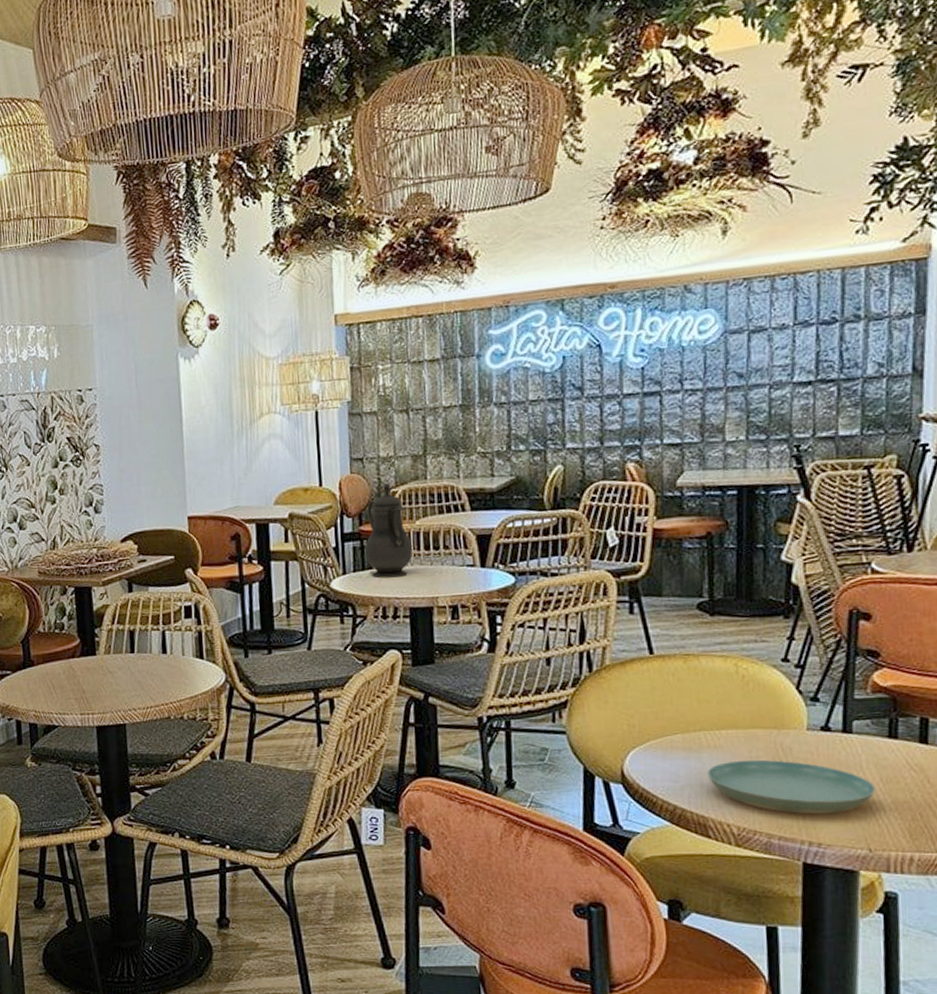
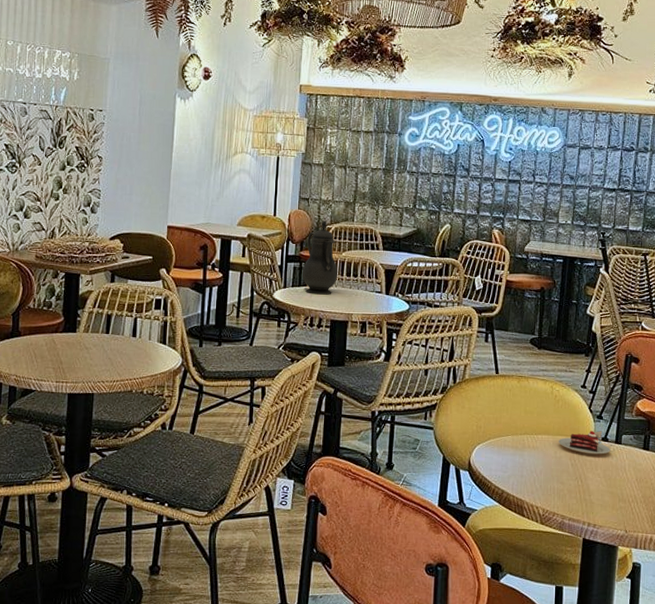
saucer: present [707,759,877,815] -> none [526,458,633,503]
cake slice: none [753,718,836,751] -> present [559,431,610,455]

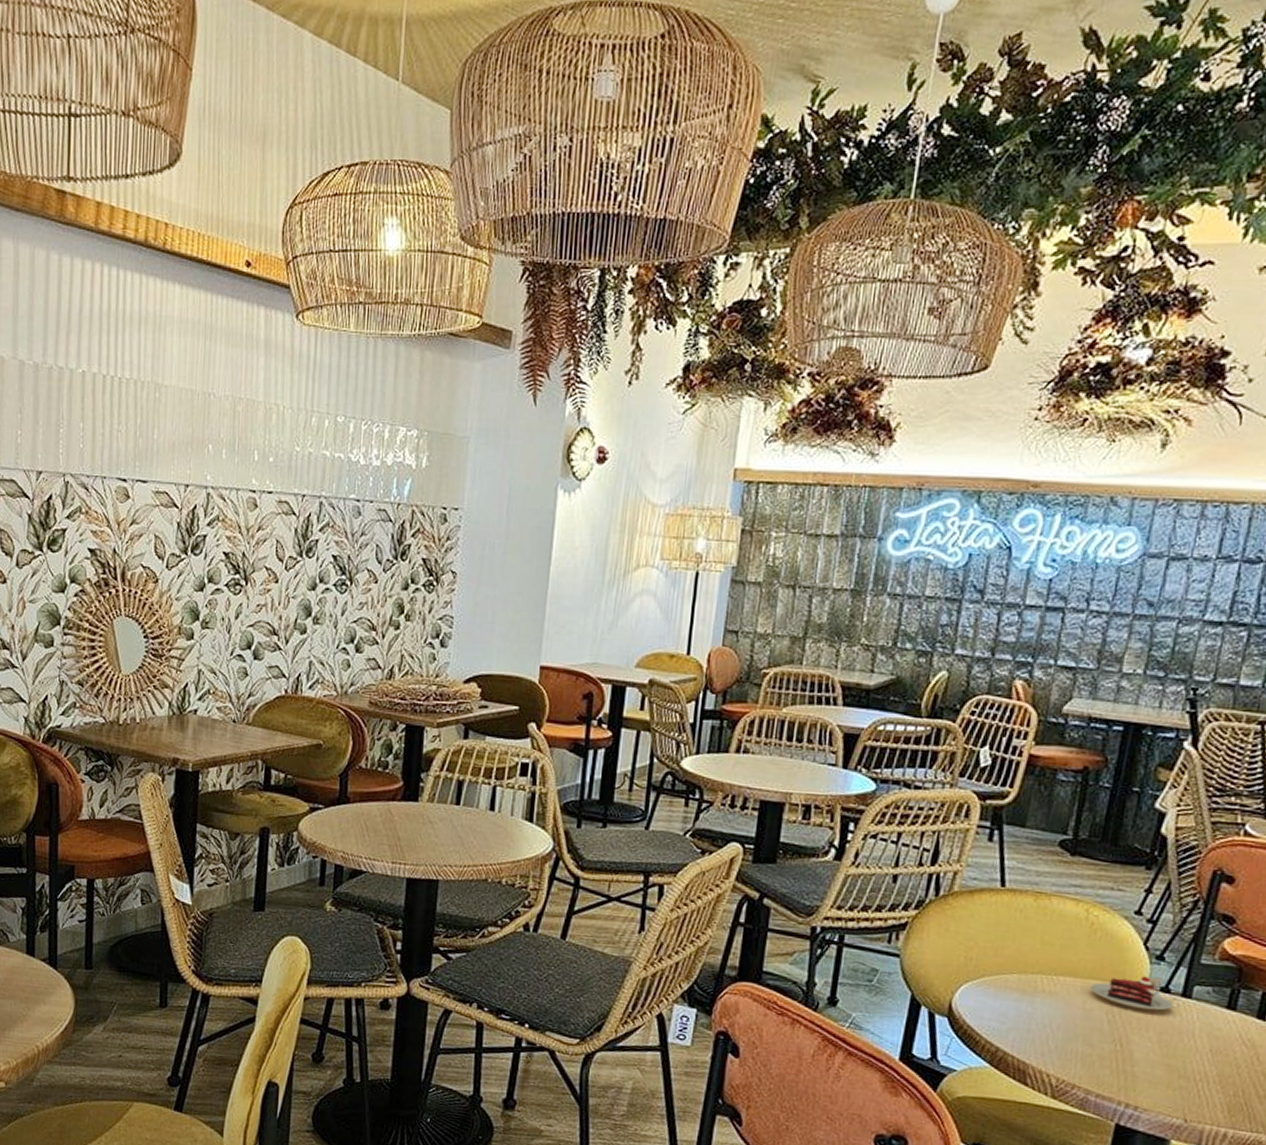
coffeepot: present [302,220,338,295] -> none [723,662,775,766]

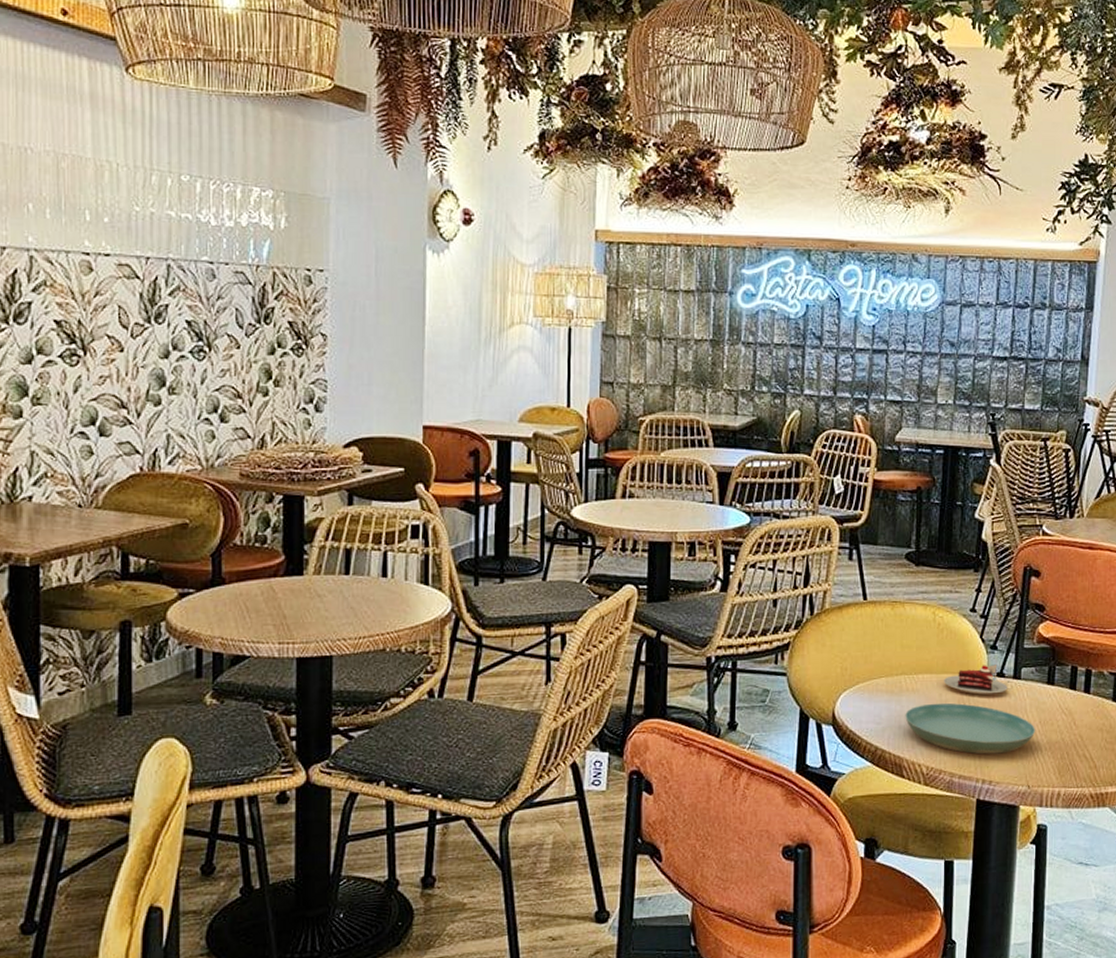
saucer: none [1036,1010,1204,1079] -> present [905,702,1036,755]

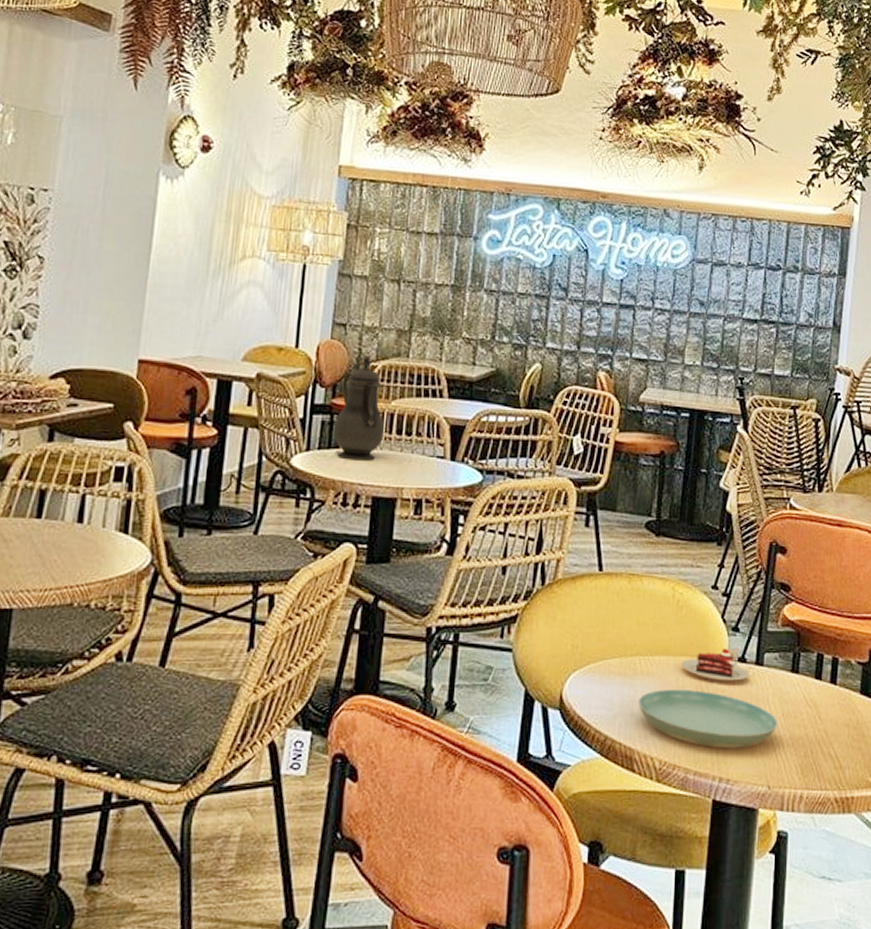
coffeepot: none [608,411,656,509] -> present [333,355,385,461]

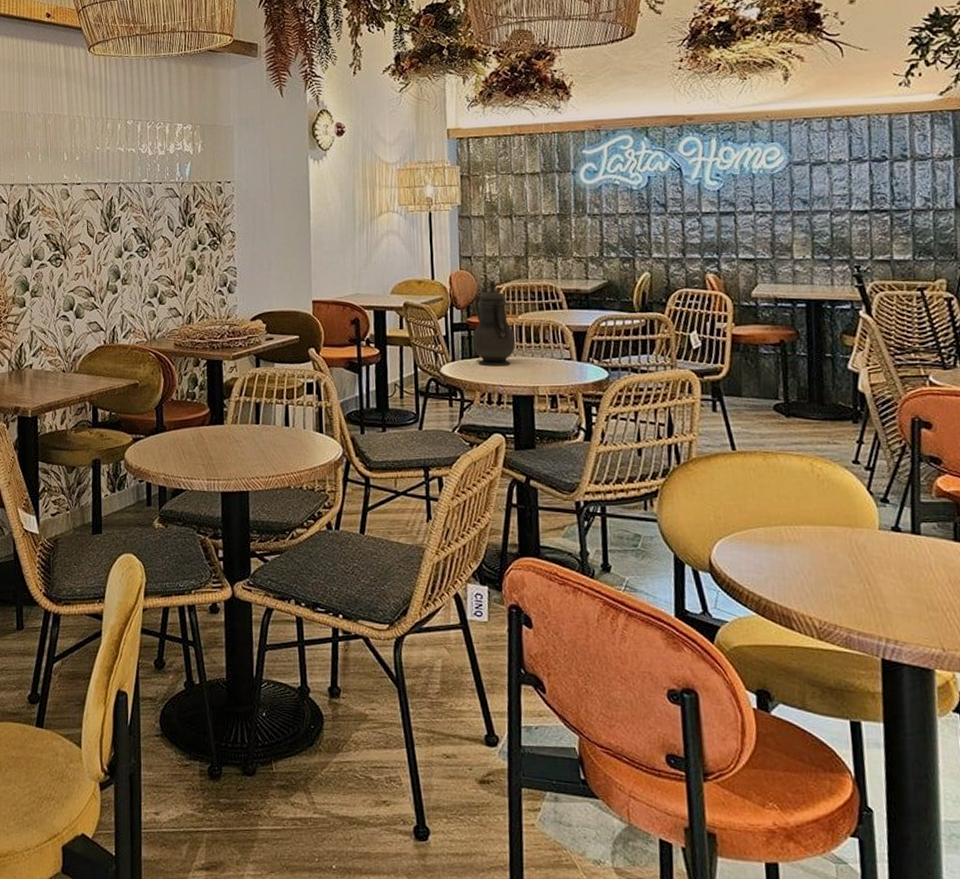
saucer: present [638,689,779,749] -> none [789,555,946,612]
cake slice: present [681,648,749,681] -> none [830,518,906,549]

